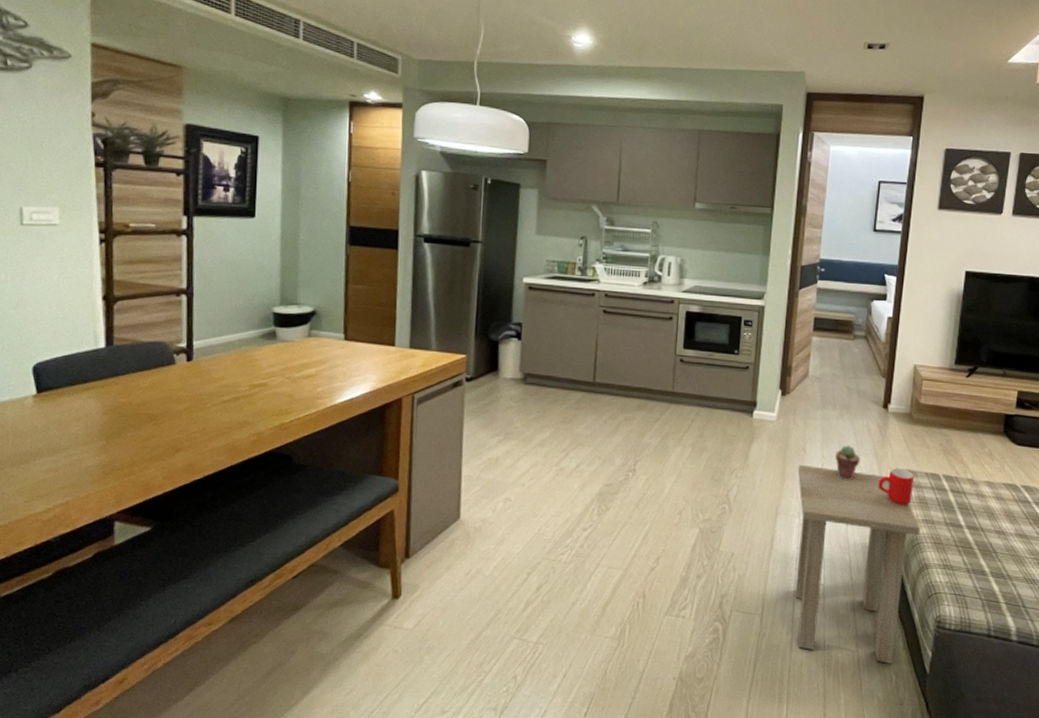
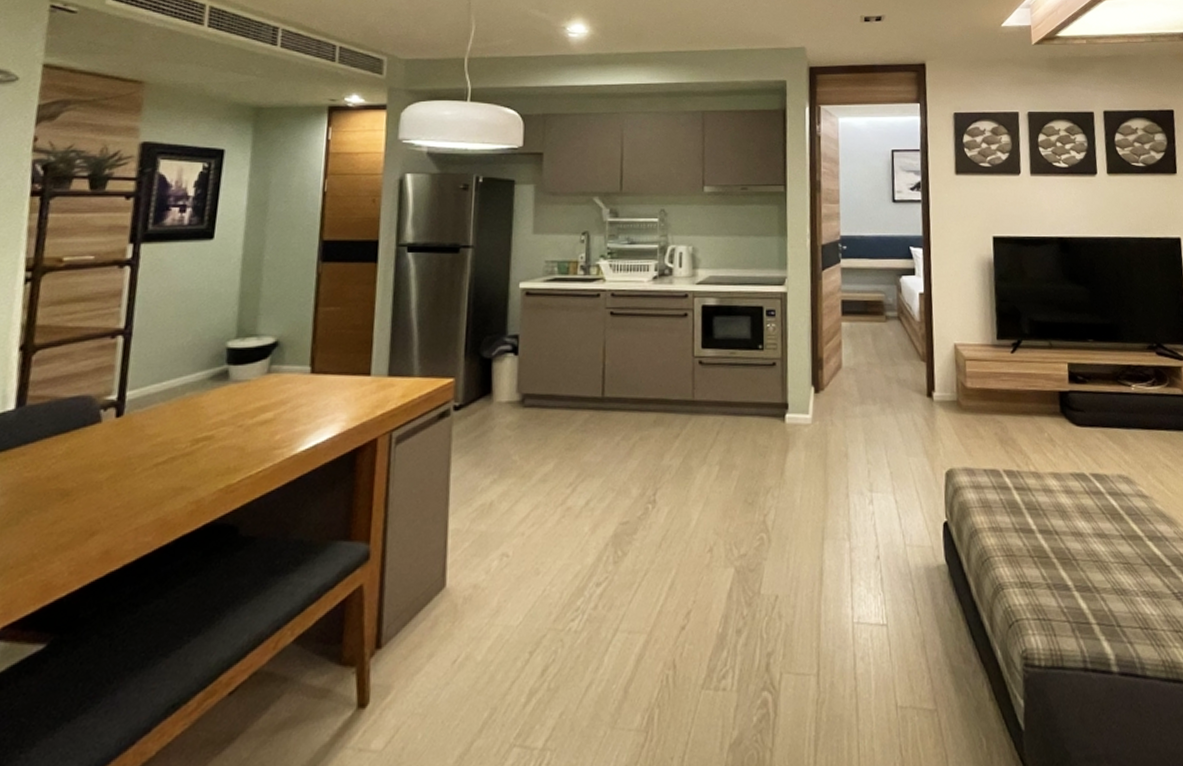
side table: present [795,464,921,664] -> none [841,473,988,723]
potted succulent: present [835,445,860,480] -> none [882,445,910,487]
mug: present [878,468,914,505] -> none [933,467,974,512]

